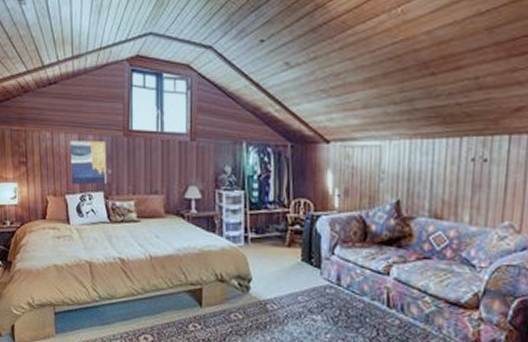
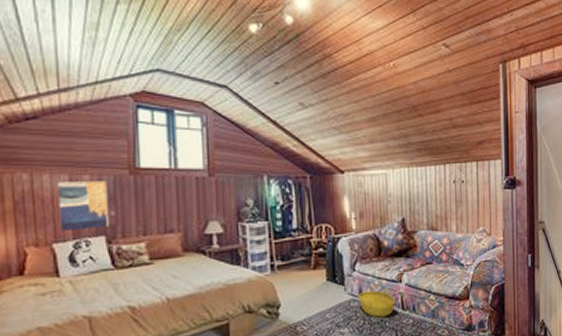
basket: none [336,279,380,312] -> present [359,288,396,318]

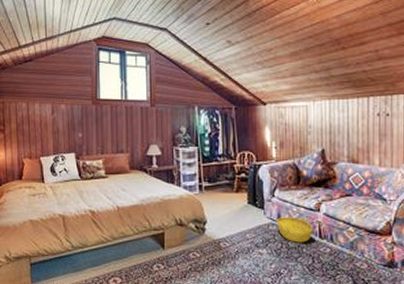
wall art: present [57,181,109,232] -> none [44,109,77,148]

